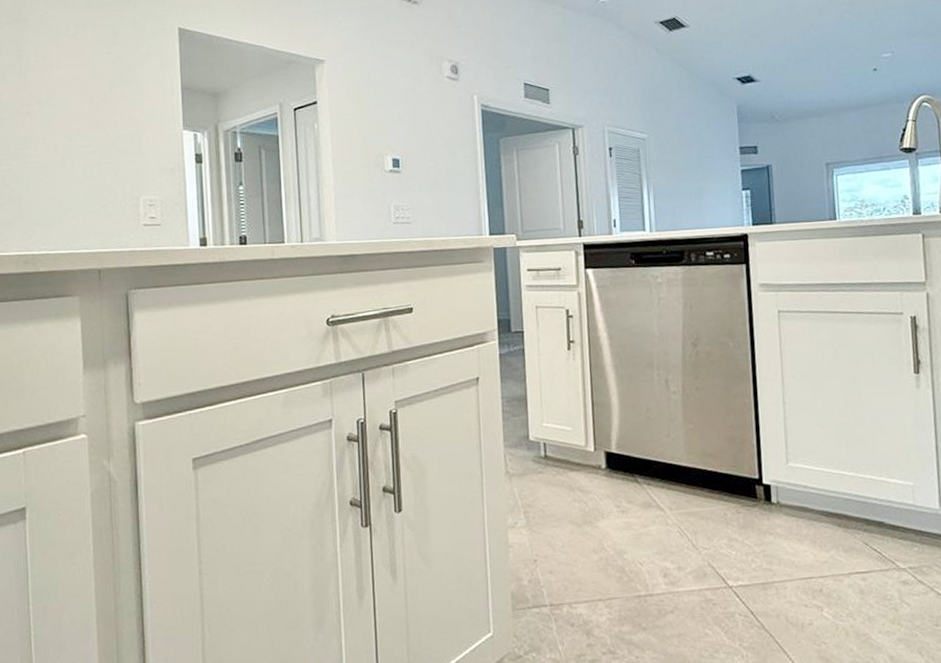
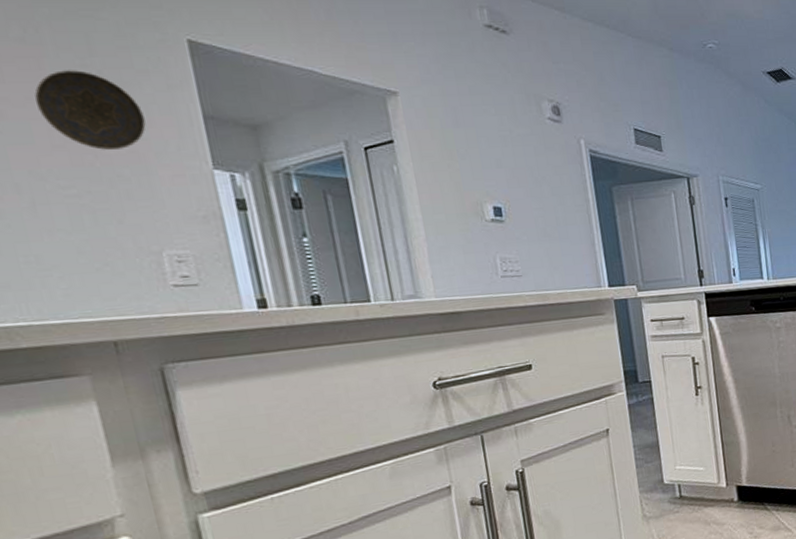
decorative plate: none [76,56,142,117] -> present [34,70,146,150]

